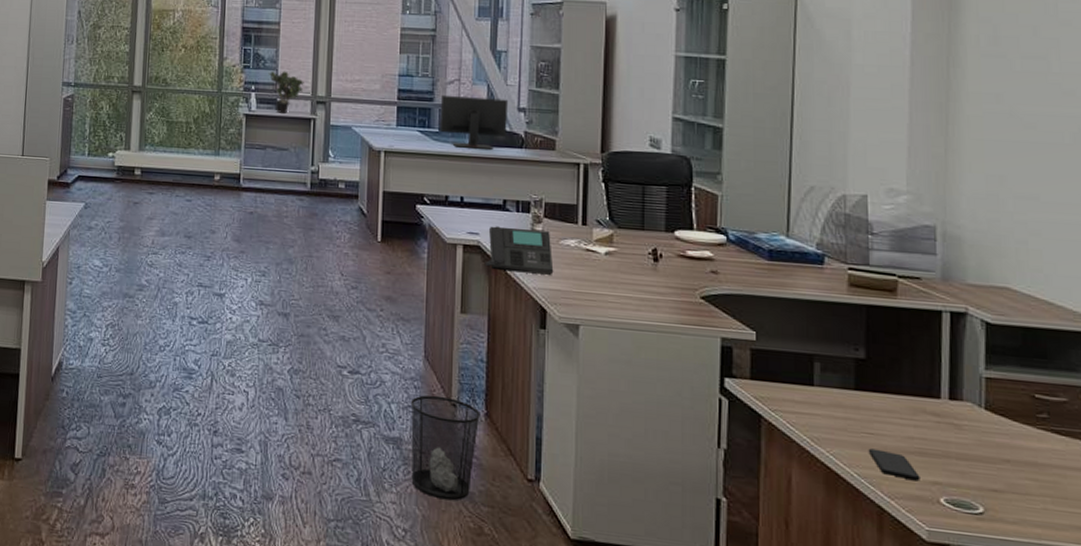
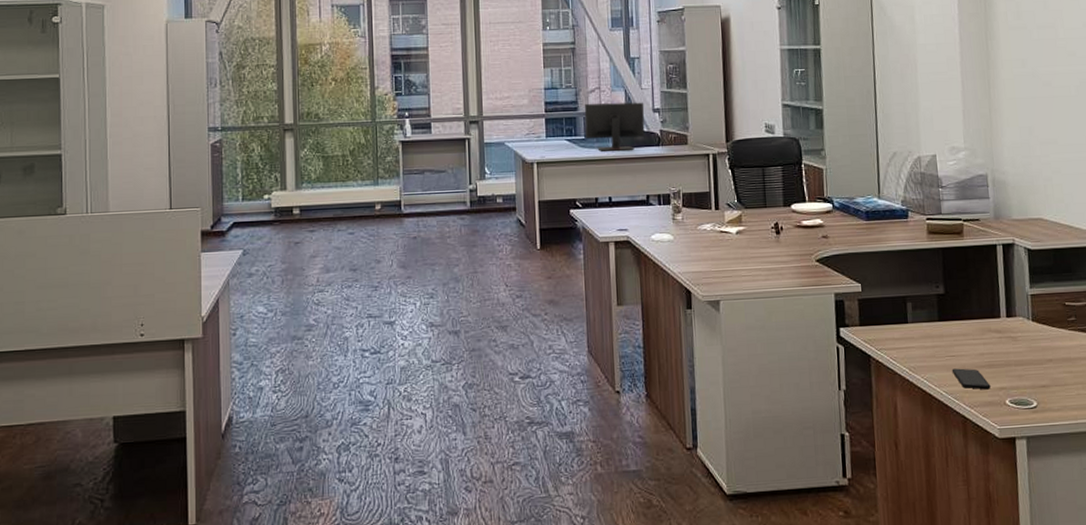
potted plant: present [268,71,304,113] -> none [420,94,456,136]
waste bin: present [410,395,480,501] -> none [579,385,642,482]
phone: present [485,226,554,275] -> none [635,219,695,262]

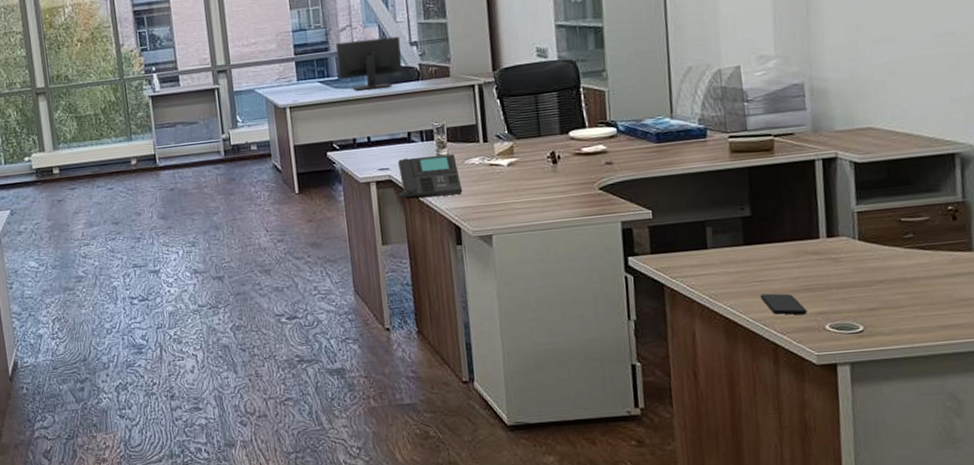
phone: none [635,219,695,262] -> present [398,154,463,200]

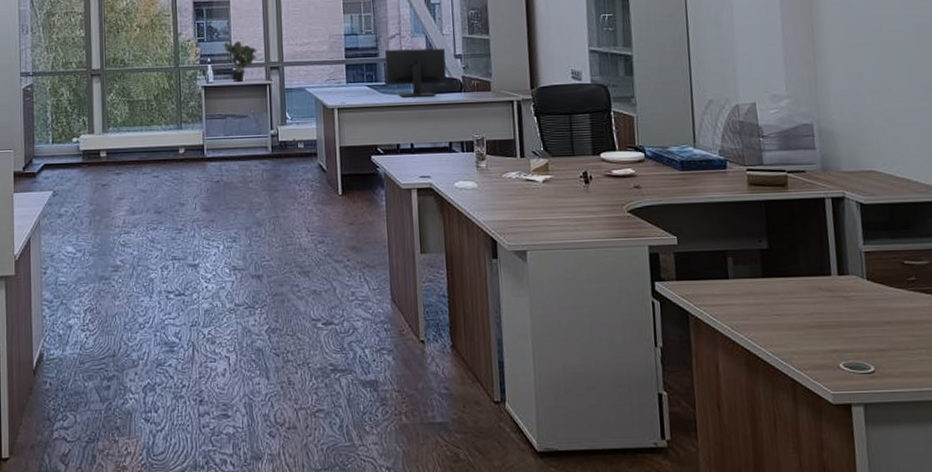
potted plant: none [166,46,203,89] -> present [222,41,257,82]
phone: present [398,154,463,200] -> none [438,167,500,209]
smartphone: present [760,293,807,315] -> none [778,328,822,352]

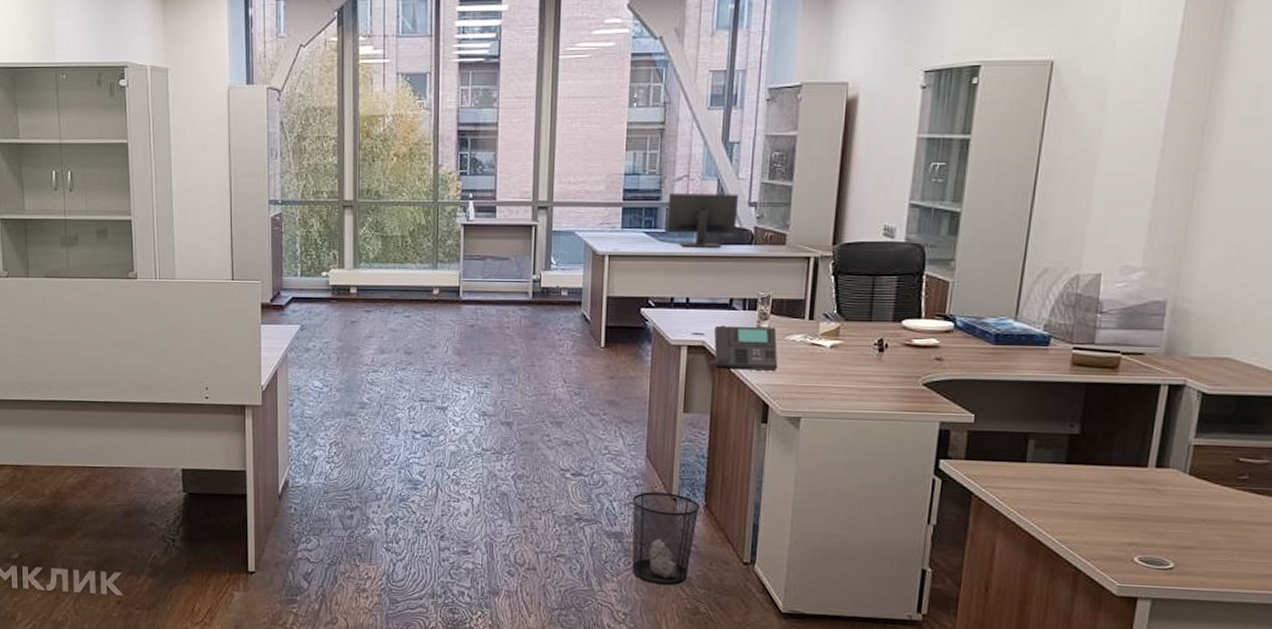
potted plant: present [222,41,257,82] -> none [486,176,525,221]
waste bin: none [382,334,447,433] -> present [632,491,700,586]
phone: none [438,167,500,209] -> present [709,325,778,371]

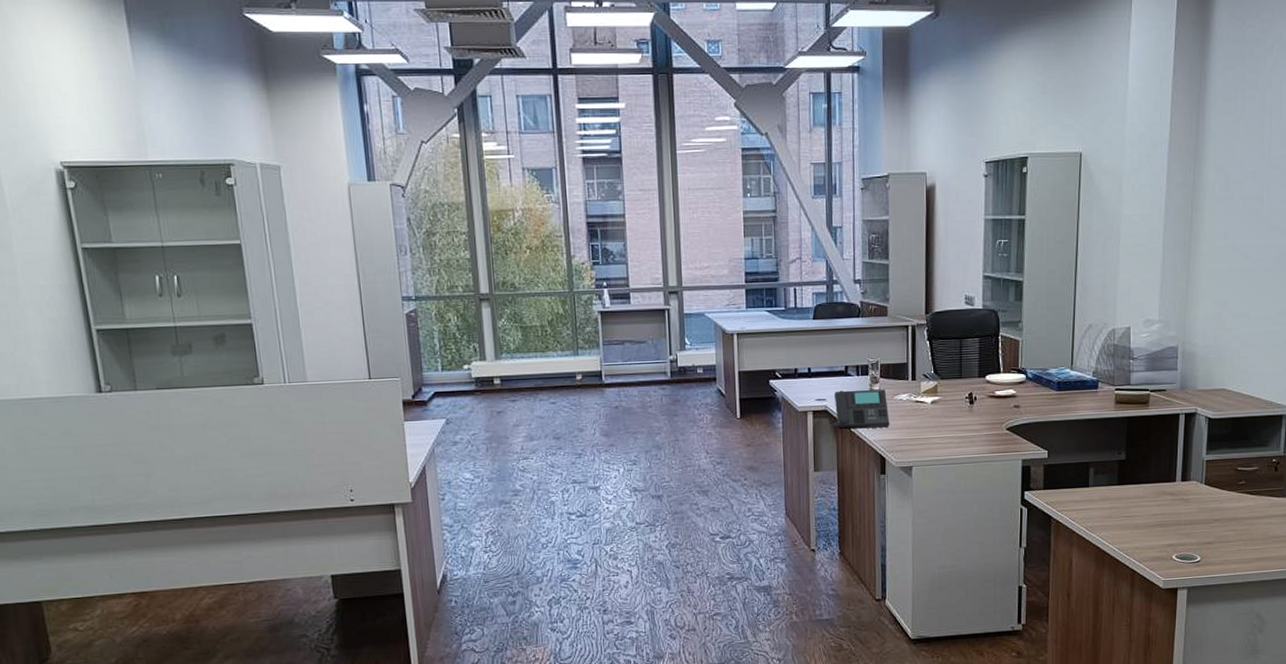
waste bin: present [632,491,700,586] -> none [776,544,835,629]
computer monitor: present [666,192,739,247] -> none [785,273,846,323]

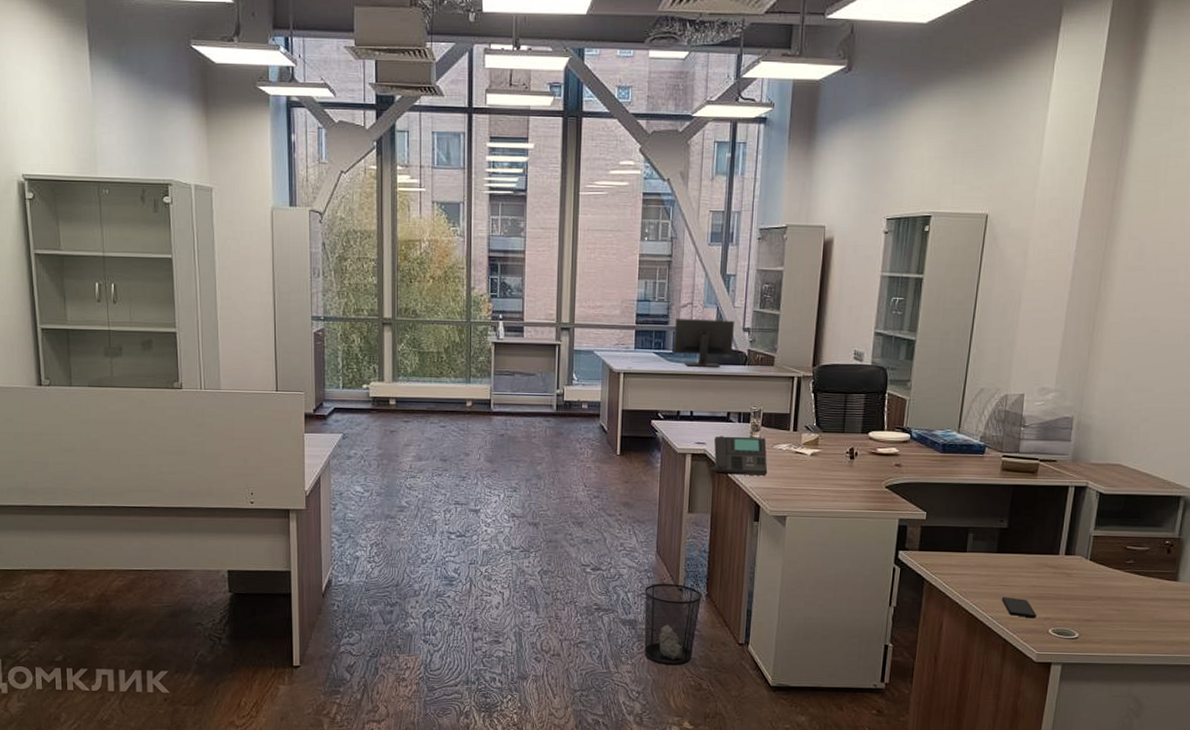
waste bin: none [776,544,835,629] -> present [644,583,702,666]
computer monitor: none [785,273,846,323] -> present [673,318,735,367]
smartphone: none [1125,527,1160,547] -> present [1001,597,1037,619]

